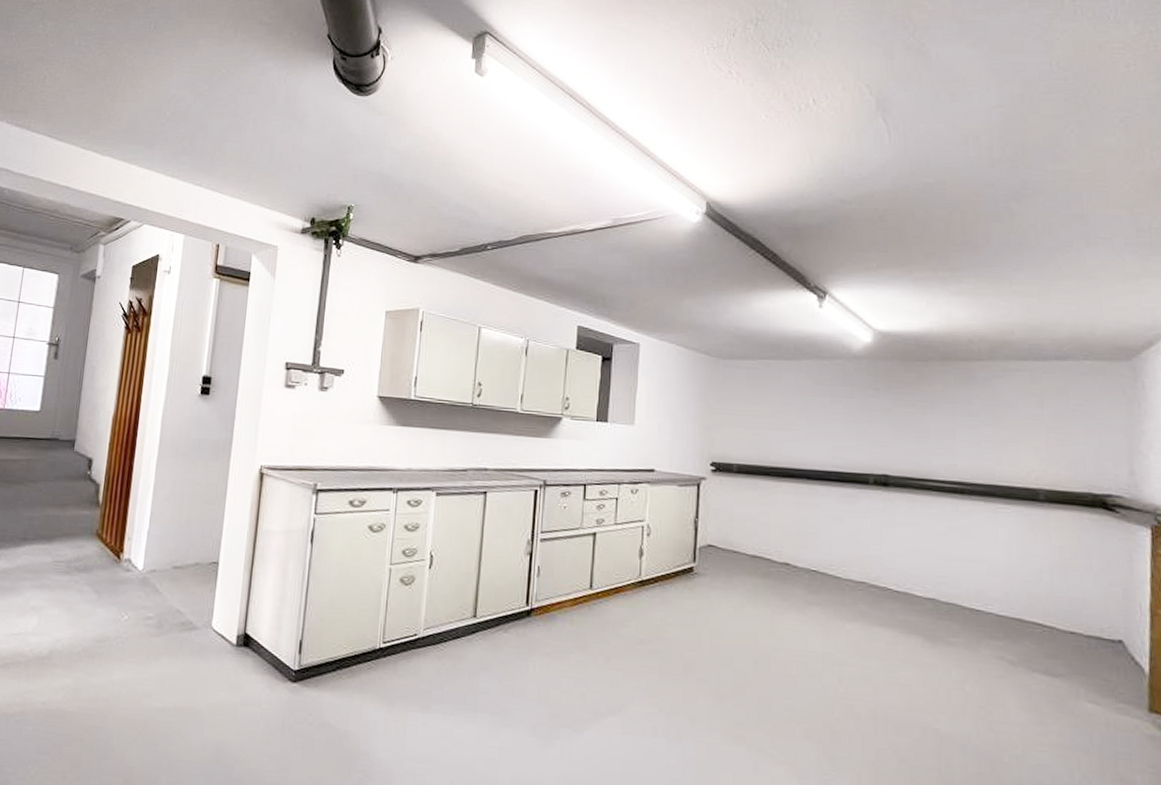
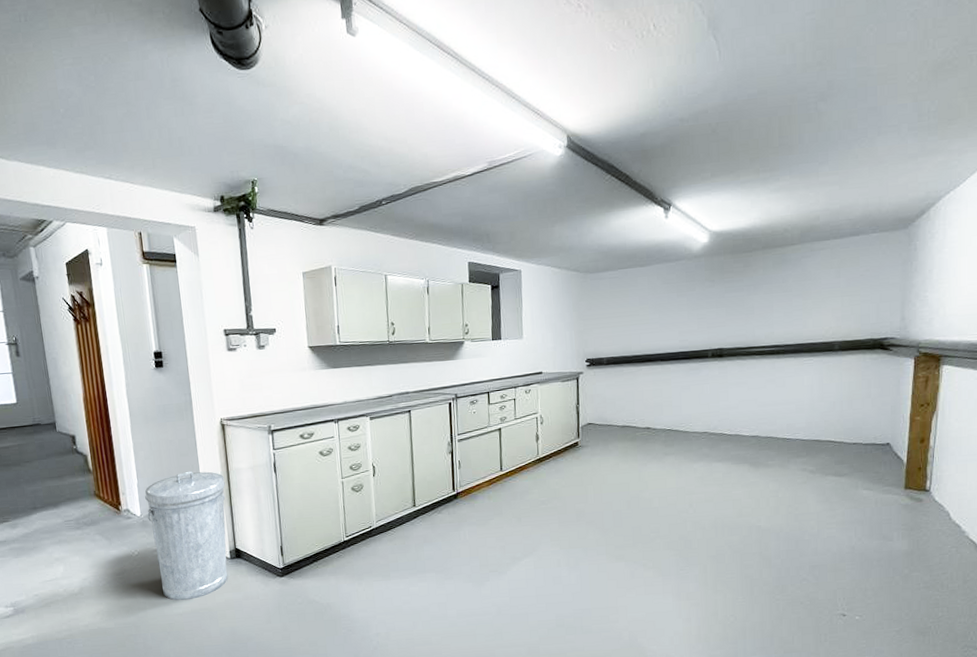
trash can: none [145,523,250,692] -> present [145,471,228,600]

